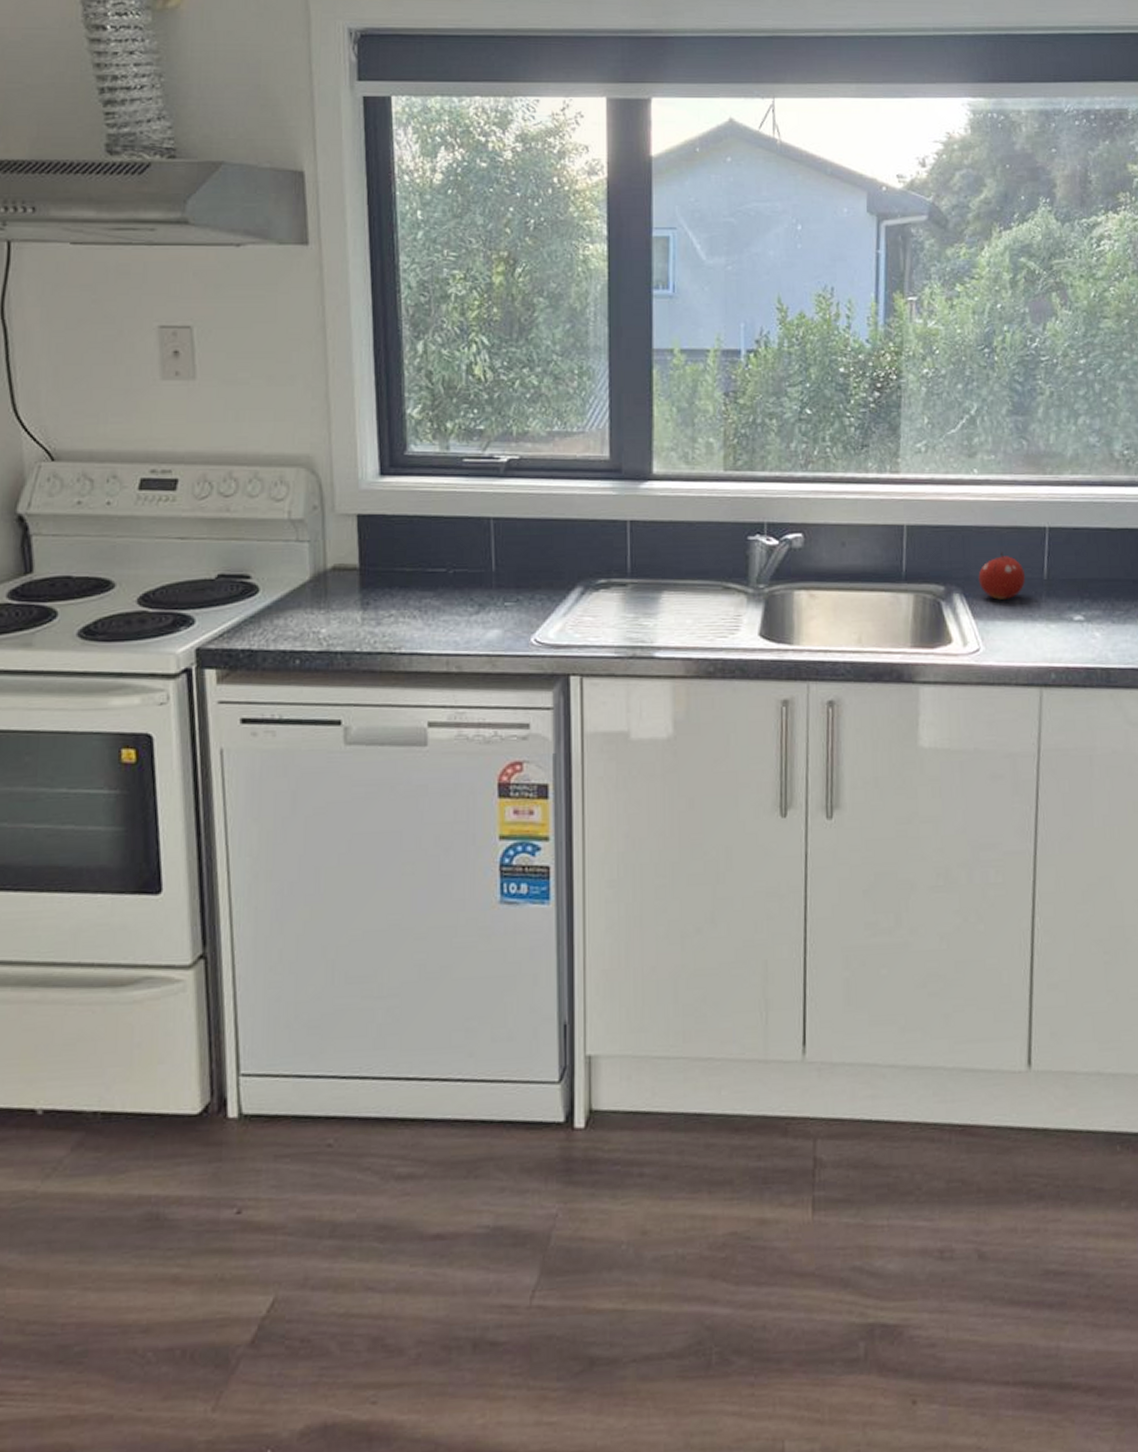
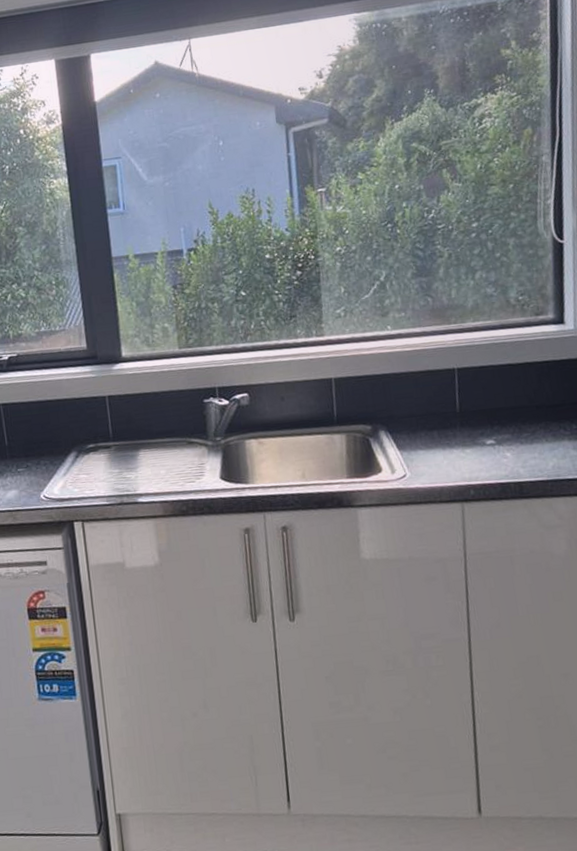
fruit: present [978,552,1025,600] -> none [399,392,441,433]

